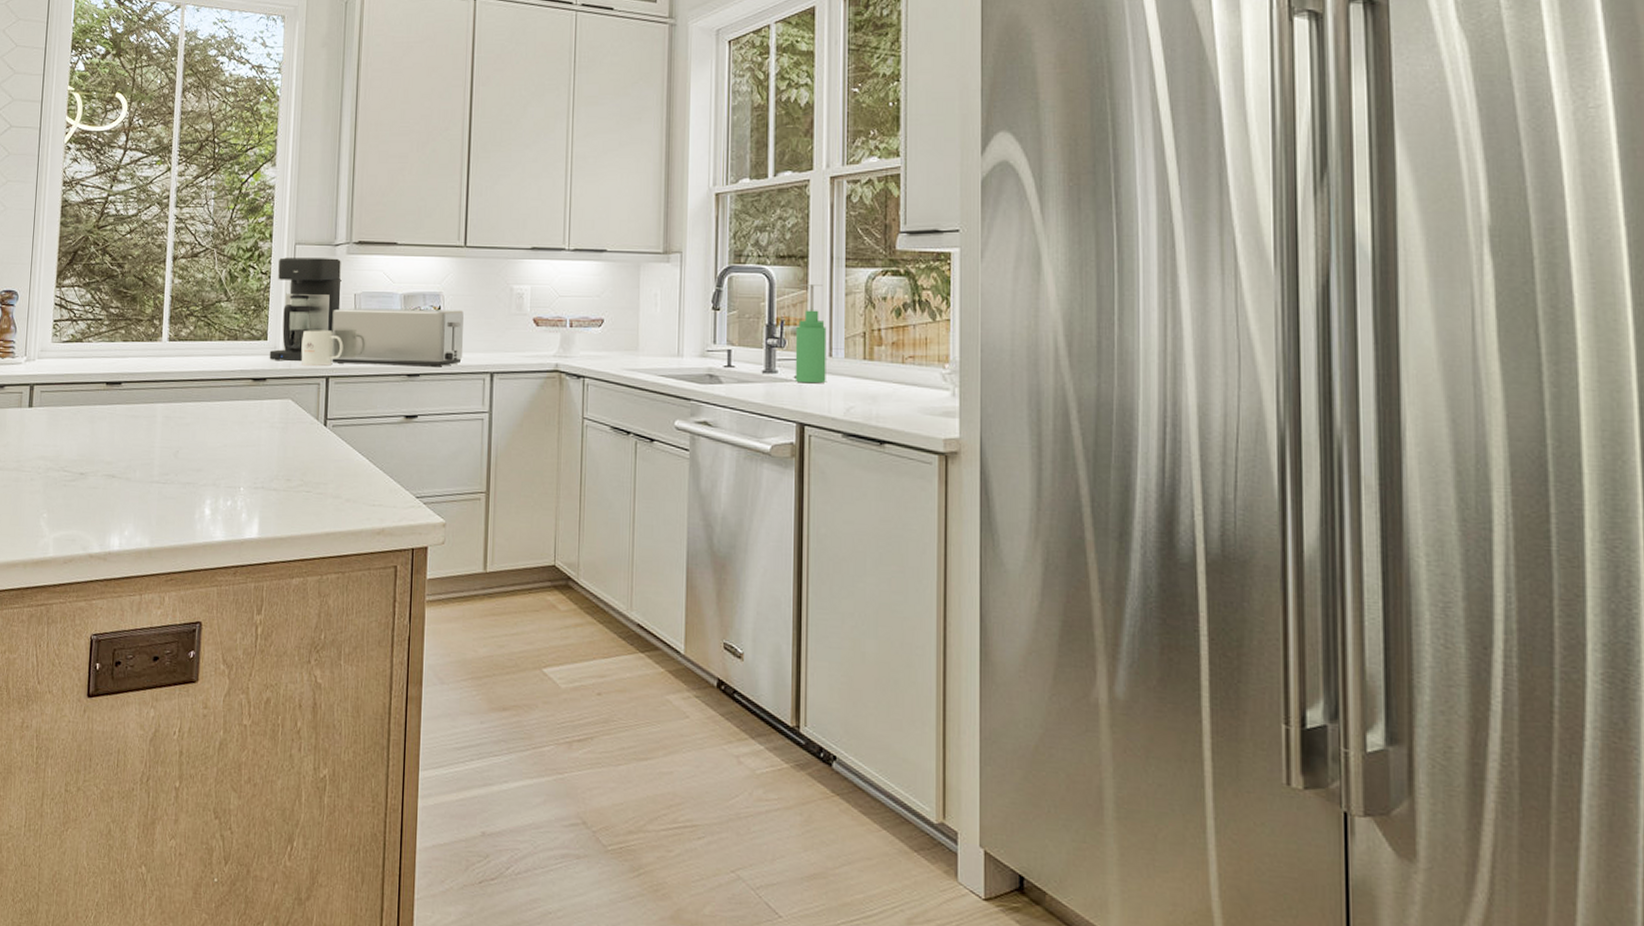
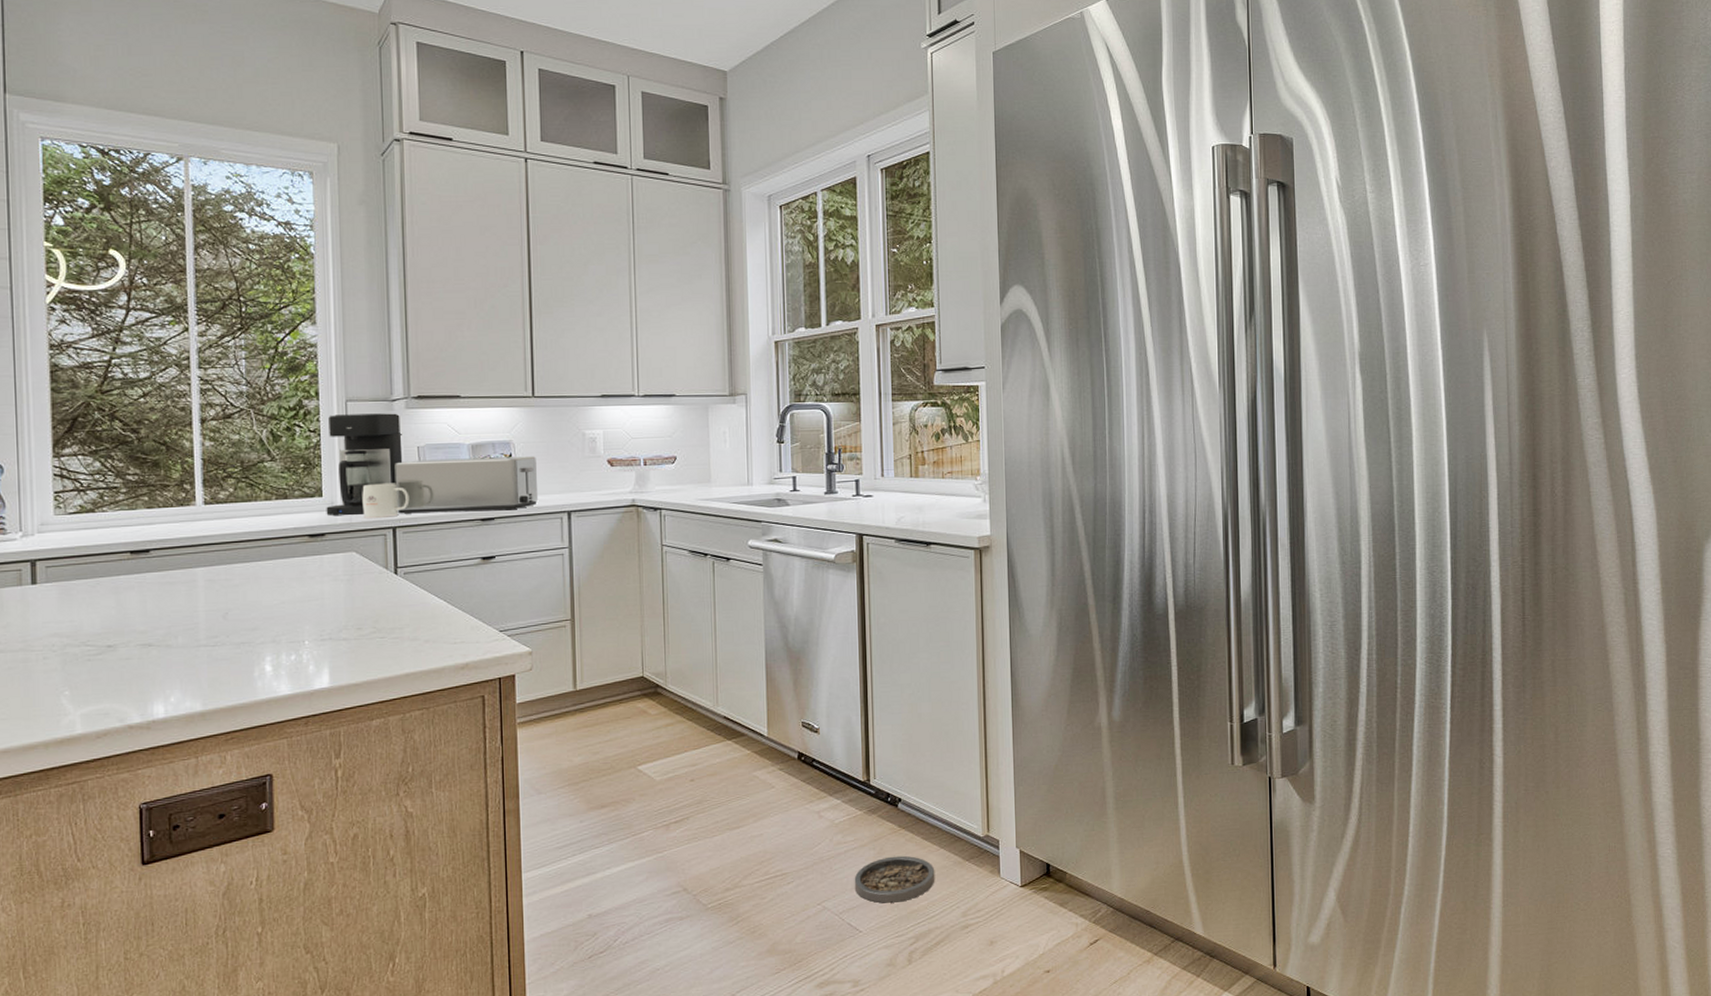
pet bowl: none [775,827,875,889] -> present [854,855,935,903]
soap dispenser: present [795,284,827,384] -> none [851,417,880,501]

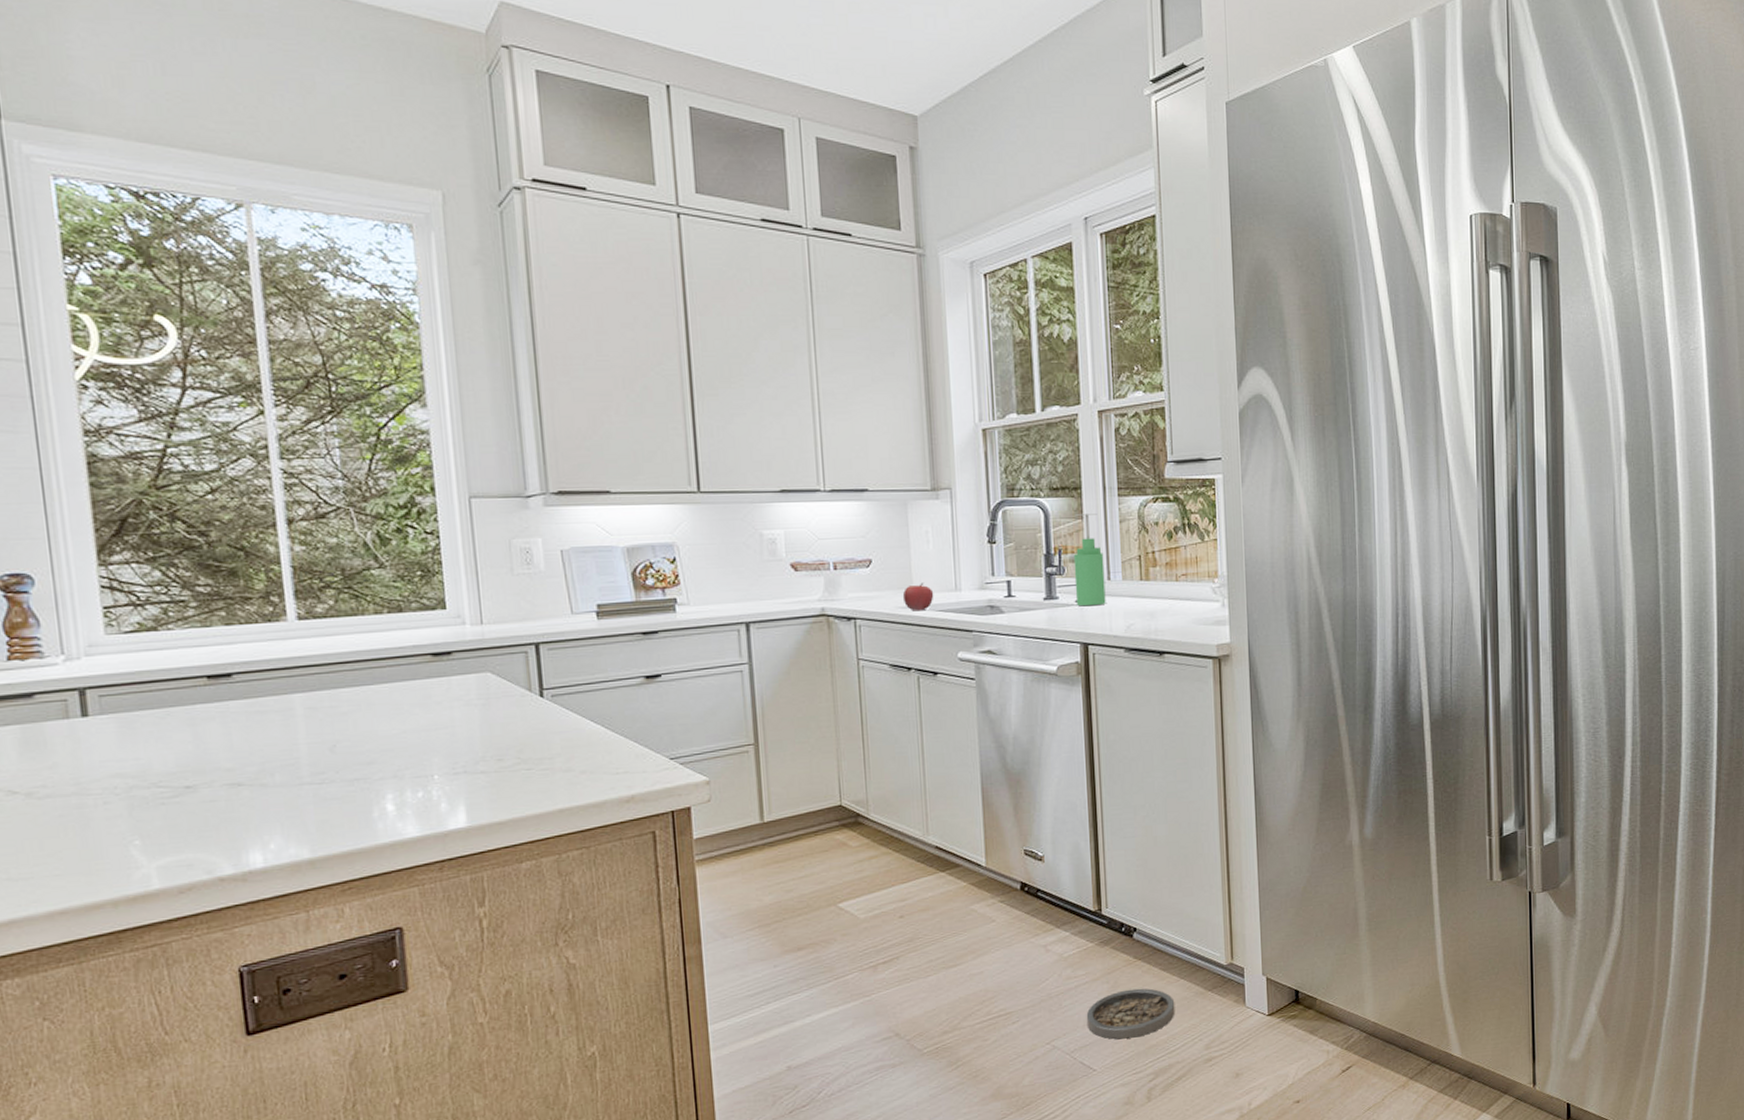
coffee maker: present [326,413,403,517] -> none [448,511,544,632]
mug: present [362,483,410,519] -> none [494,592,554,635]
toaster: present [394,456,539,514] -> none [533,560,710,628]
fruit: none [702,477,729,503] -> present [902,582,934,611]
soap dispenser: none [851,417,880,501] -> present [1073,514,1106,607]

